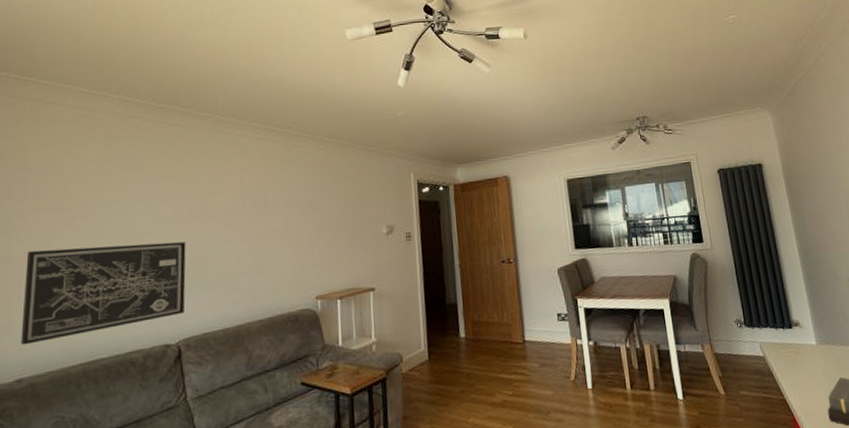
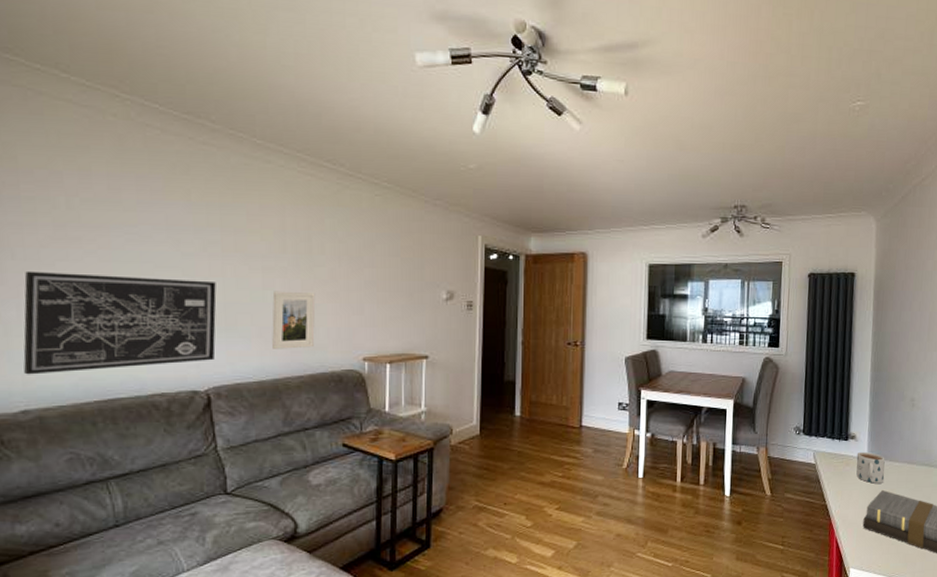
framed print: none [234,241,272,297] -> present [272,291,316,349]
mug: none [804,338,840,371] -> present [856,451,885,484]

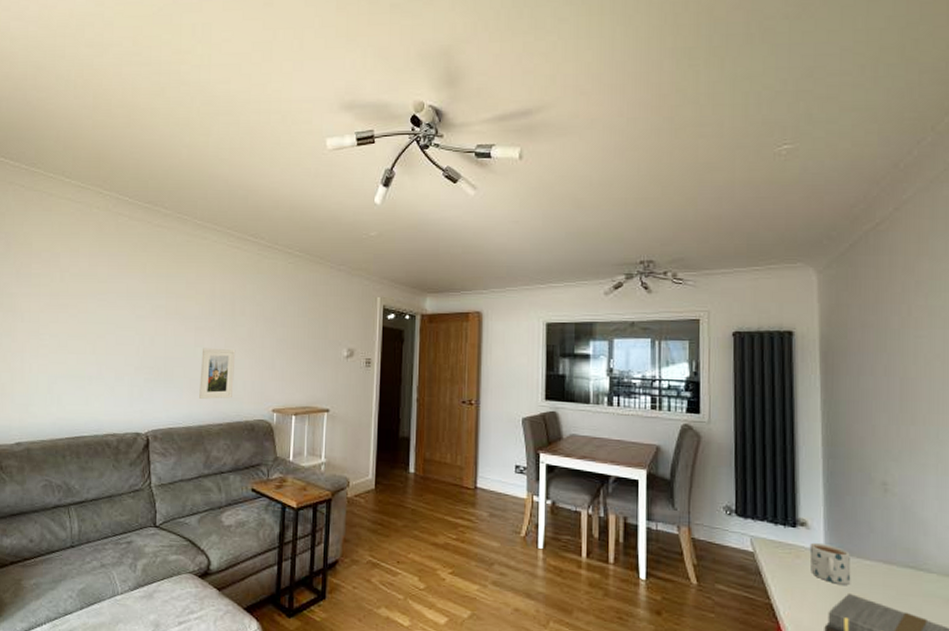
wall art: present [23,270,217,375] -> none [21,330,159,414]

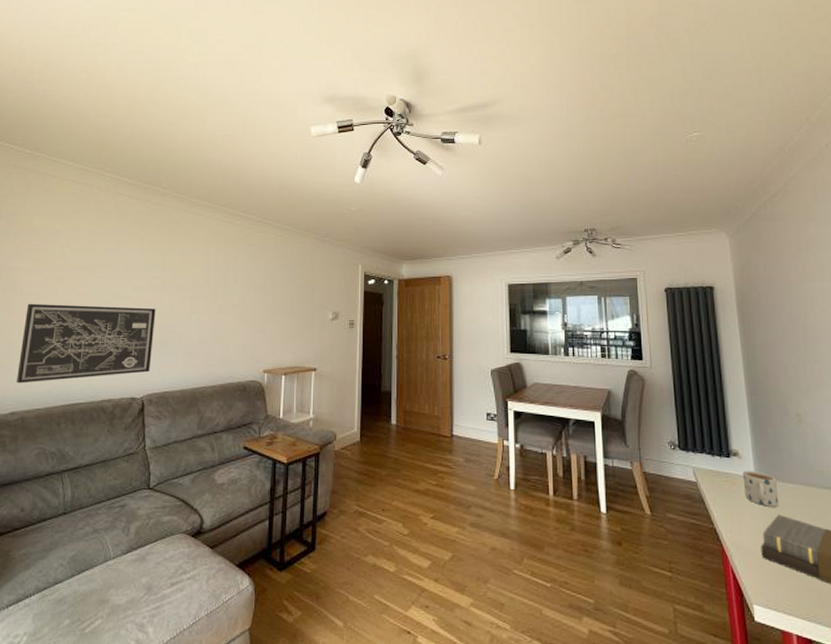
wall art: none [21,330,159,414] -> present [17,303,156,384]
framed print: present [199,347,236,399] -> none [194,314,229,363]

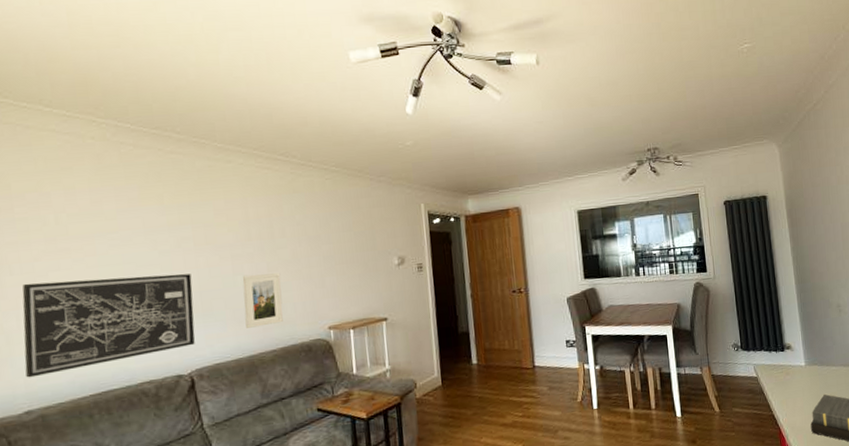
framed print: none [194,314,229,363] -> present [242,273,283,328]
mug: present [742,470,779,507] -> none [794,359,825,390]

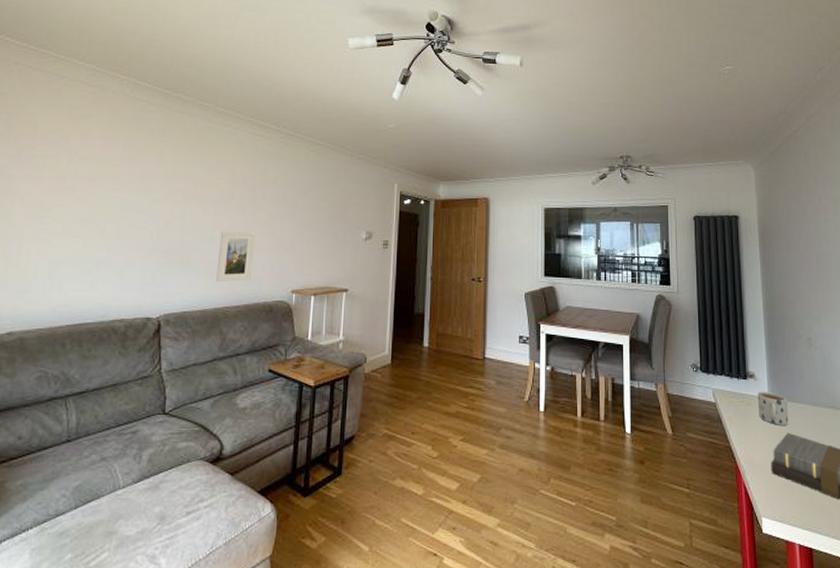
wall art: present [22,274,195,378] -> none [15,214,176,301]
mug: none [794,359,825,390] -> present [757,391,789,425]

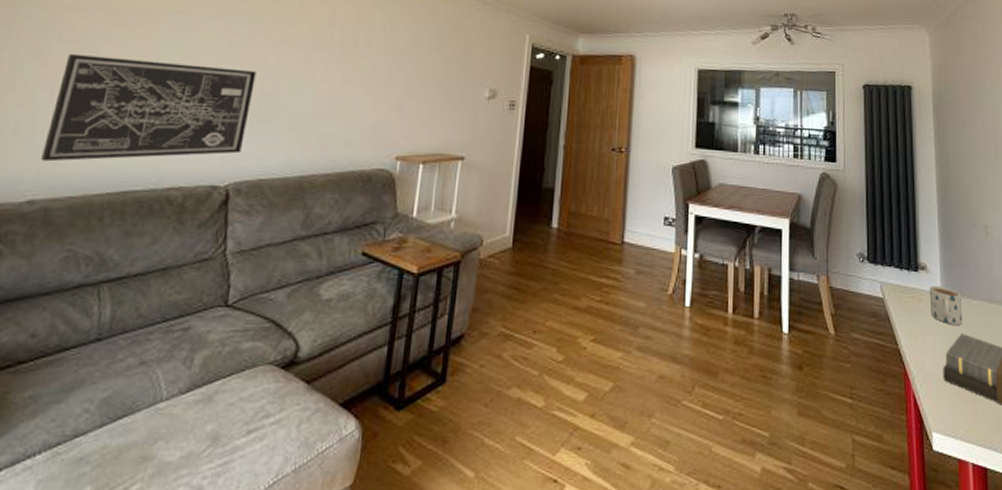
wall art: none [15,214,176,301] -> present [41,53,257,162]
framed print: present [216,231,256,282] -> none [303,82,356,144]

